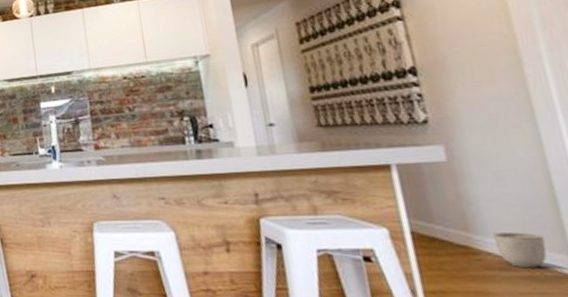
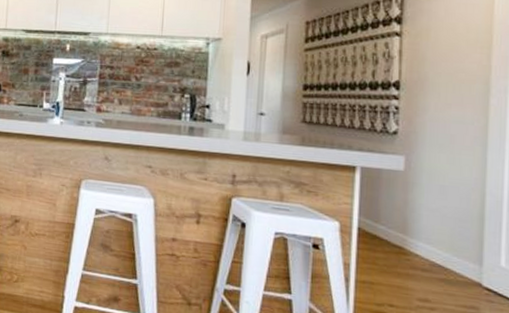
planter: present [493,232,547,268] -> none [425,239,465,273]

